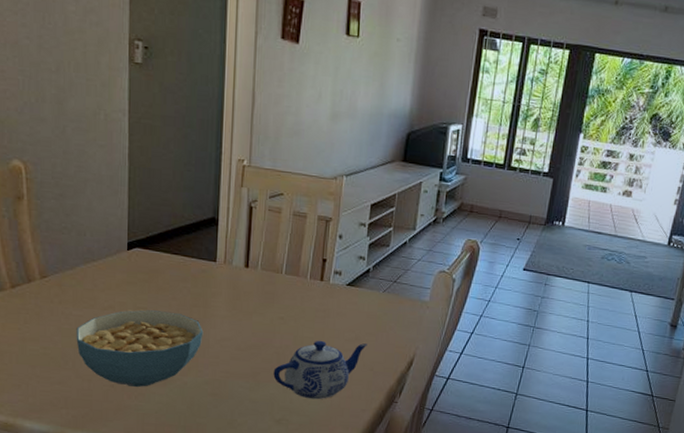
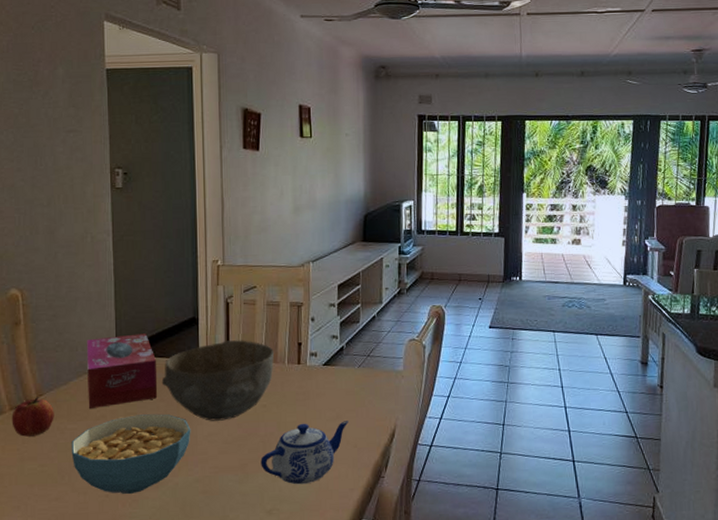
fruit: none [13,278,59,318] -> present [11,397,54,437]
tissue box: none [95,225,171,298] -> present [87,333,158,408]
bowl: none [175,246,297,327] -> present [161,340,275,421]

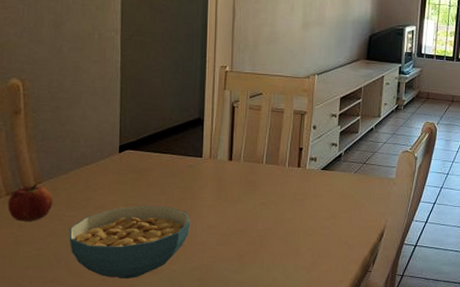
tissue box: present [87,333,158,408] -> none [88,130,160,198]
bowl: present [161,340,275,421] -> none [164,142,276,215]
teapot: present [261,421,349,485] -> none [257,220,342,276]

